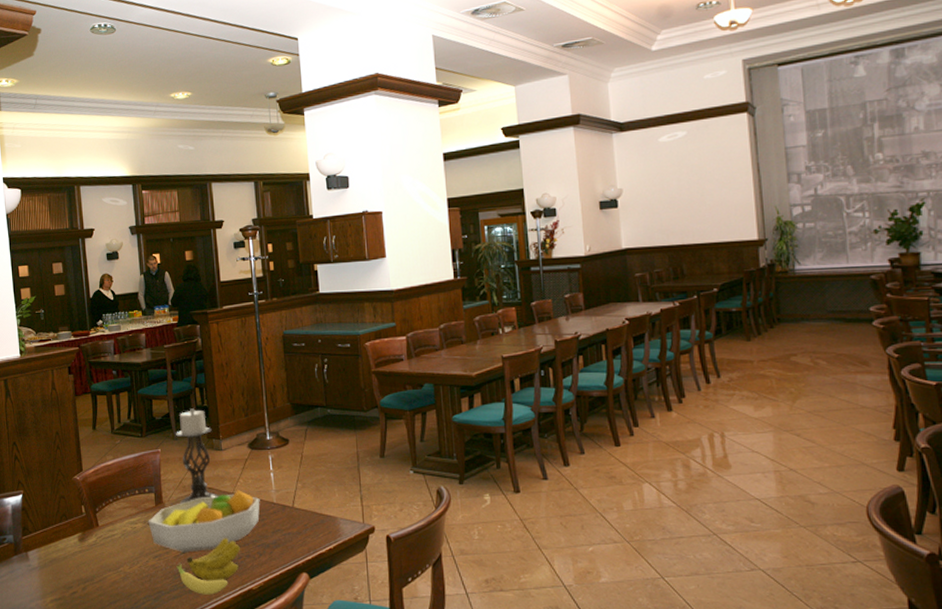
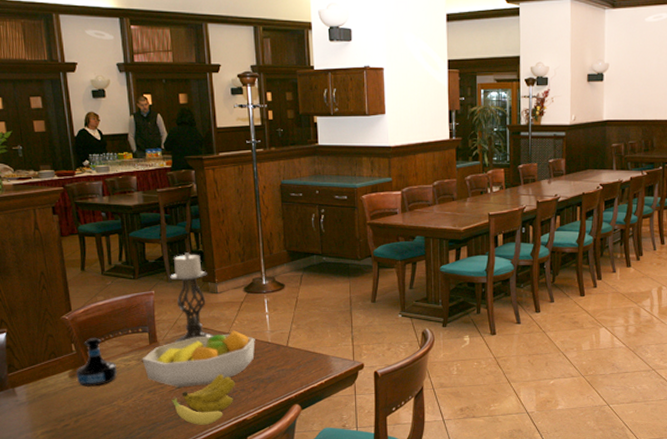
tequila bottle: none [86,498,124,552] -> present [77,337,117,388]

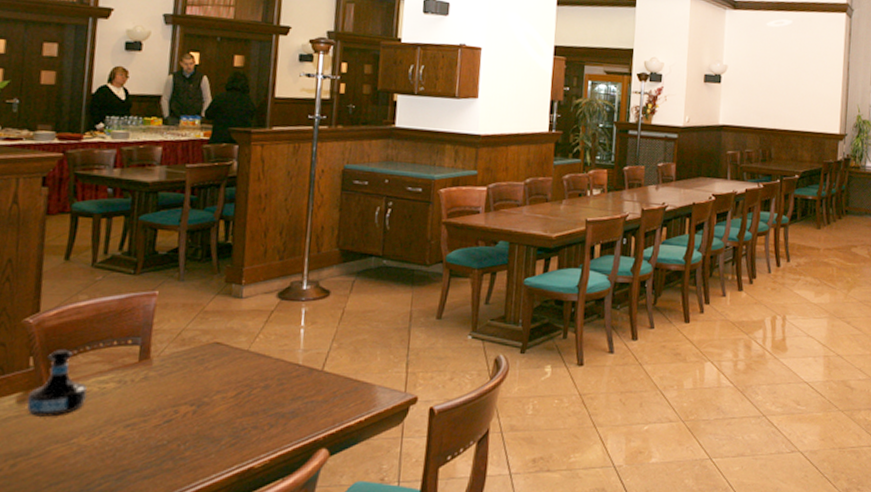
fruit bowl: present [142,330,255,388] -> none [124,347,282,422]
candle holder: present [169,252,215,343] -> none [173,244,233,361]
banana: present [171,373,236,425] -> none [155,403,247,475]

